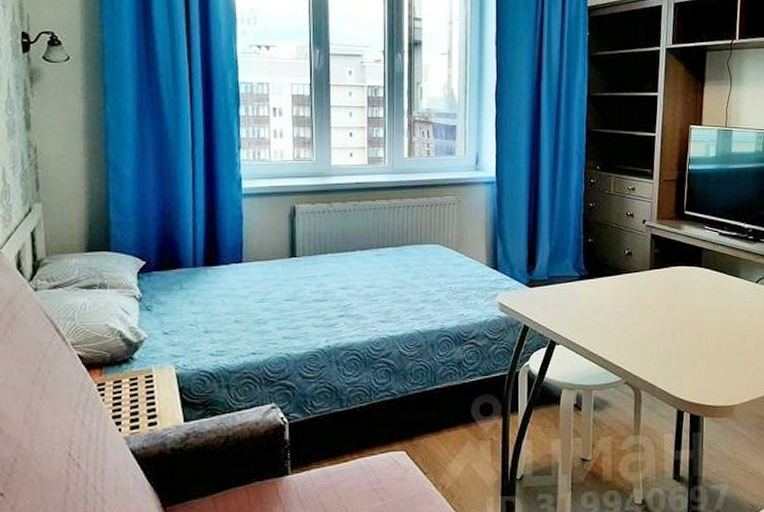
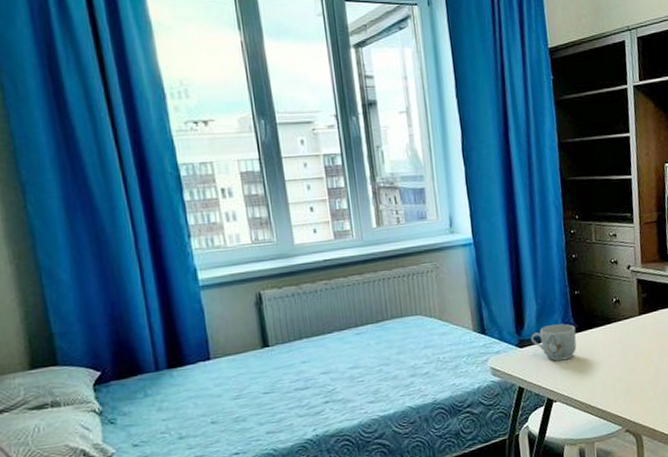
mug: none [541,269,586,305] -> present [531,323,577,361]

